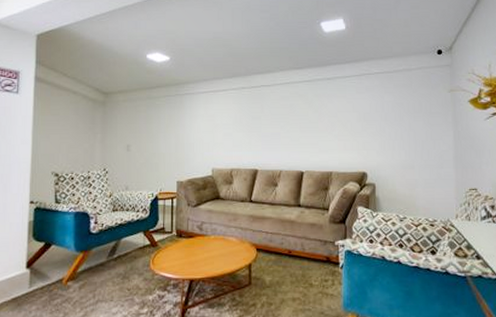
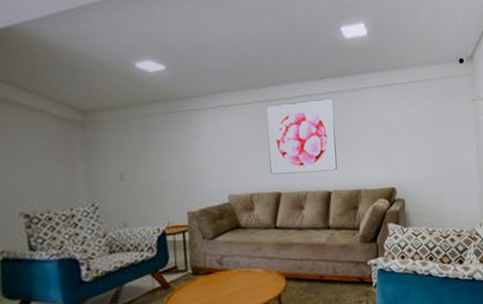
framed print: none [249,86,311,153] -> present [267,98,337,175]

